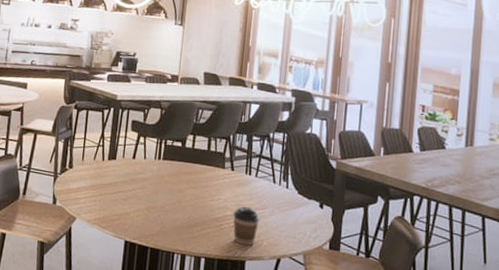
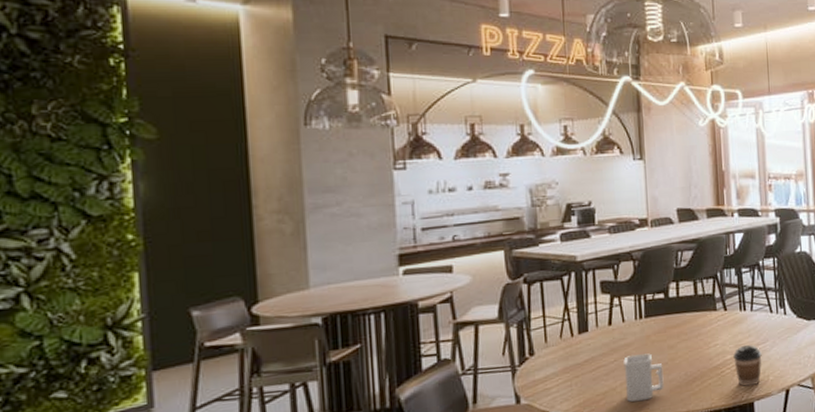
mug: none [137,188,171,231] -> present [623,353,664,402]

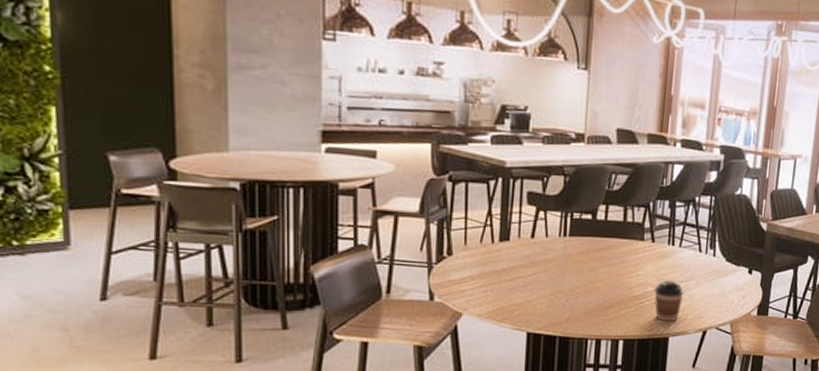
mug: present [623,353,664,402] -> none [541,270,582,318]

